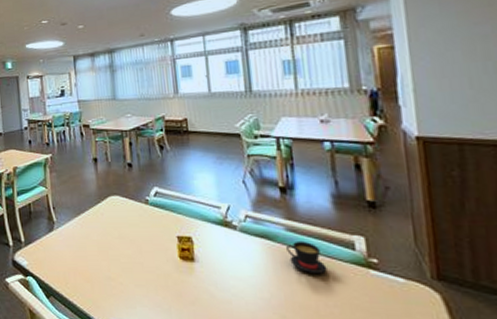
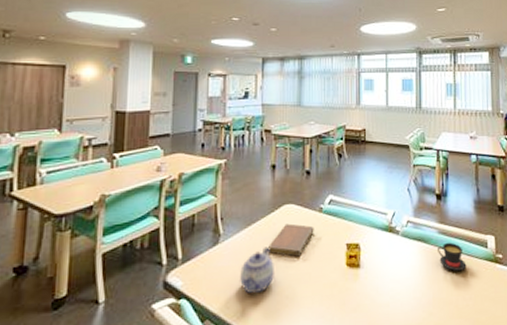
teapot: none [75,235,107,278] -> present [240,247,274,294]
notebook: none [97,214,142,246] -> present [267,223,314,257]

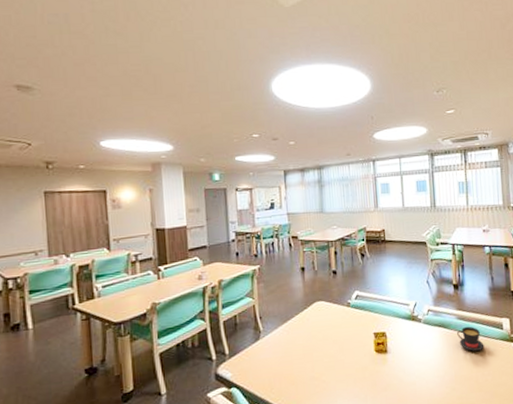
teapot: present [240,247,274,294] -> none [281,339,312,381]
notebook: present [267,223,314,257] -> none [303,318,344,347]

